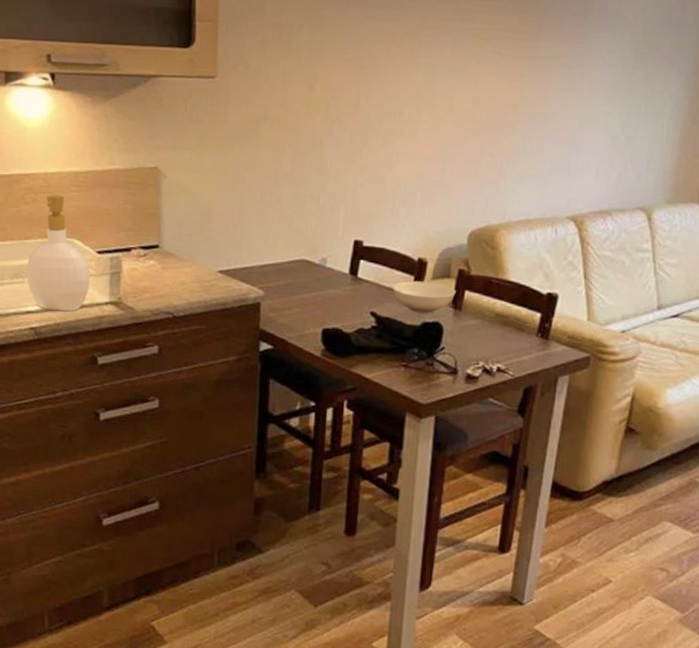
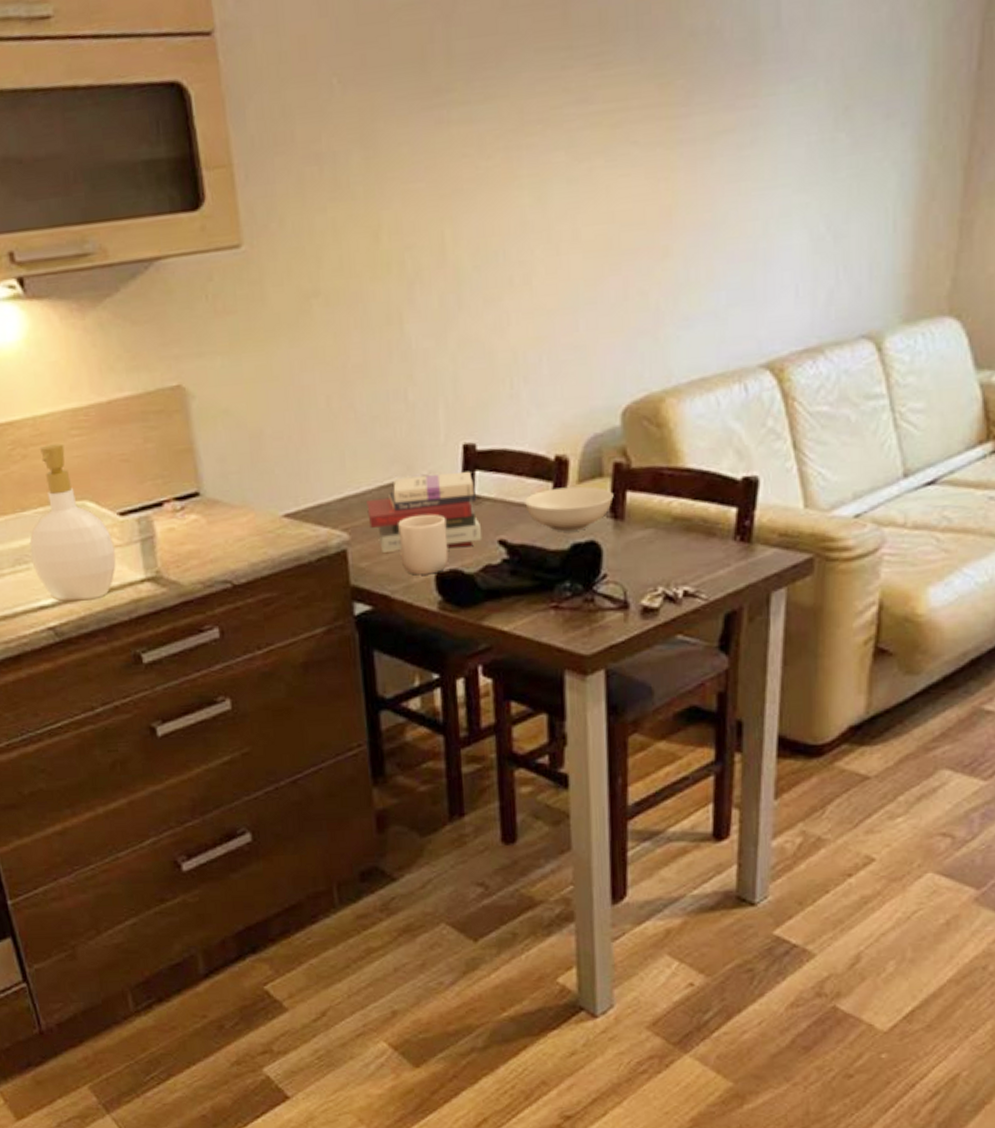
books: none [279,257,360,313] -> present [366,471,483,553]
mug: none [299,285,335,329] -> present [398,514,449,576]

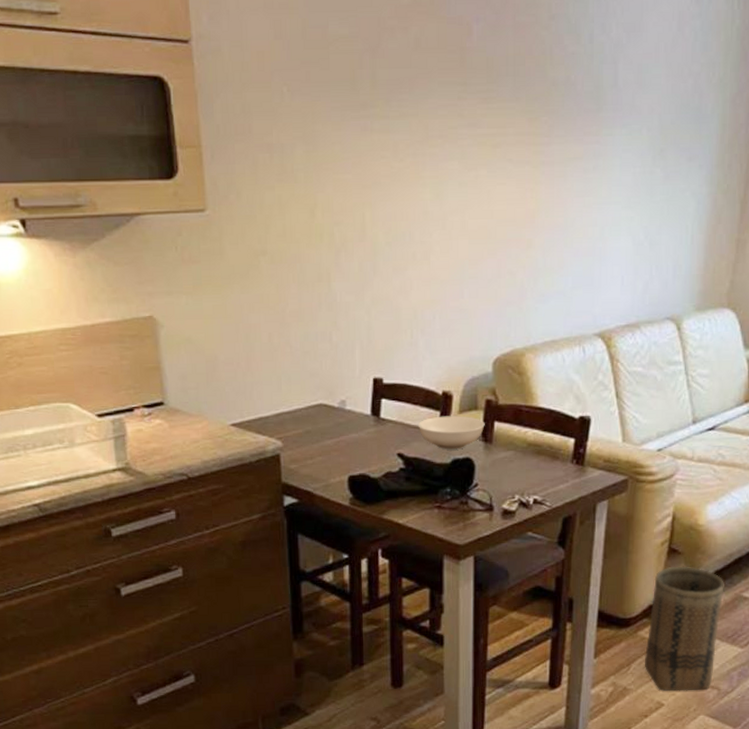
soap bottle: present [29,443,116,602] -> none [21,356,93,484]
books: present [366,471,483,553] -> none [297,398,385,458]
mug: present [398,514,449,576] -> none [321,430,359,477]
basket: none [846,672,957,841] -> present [645,567,724,691]

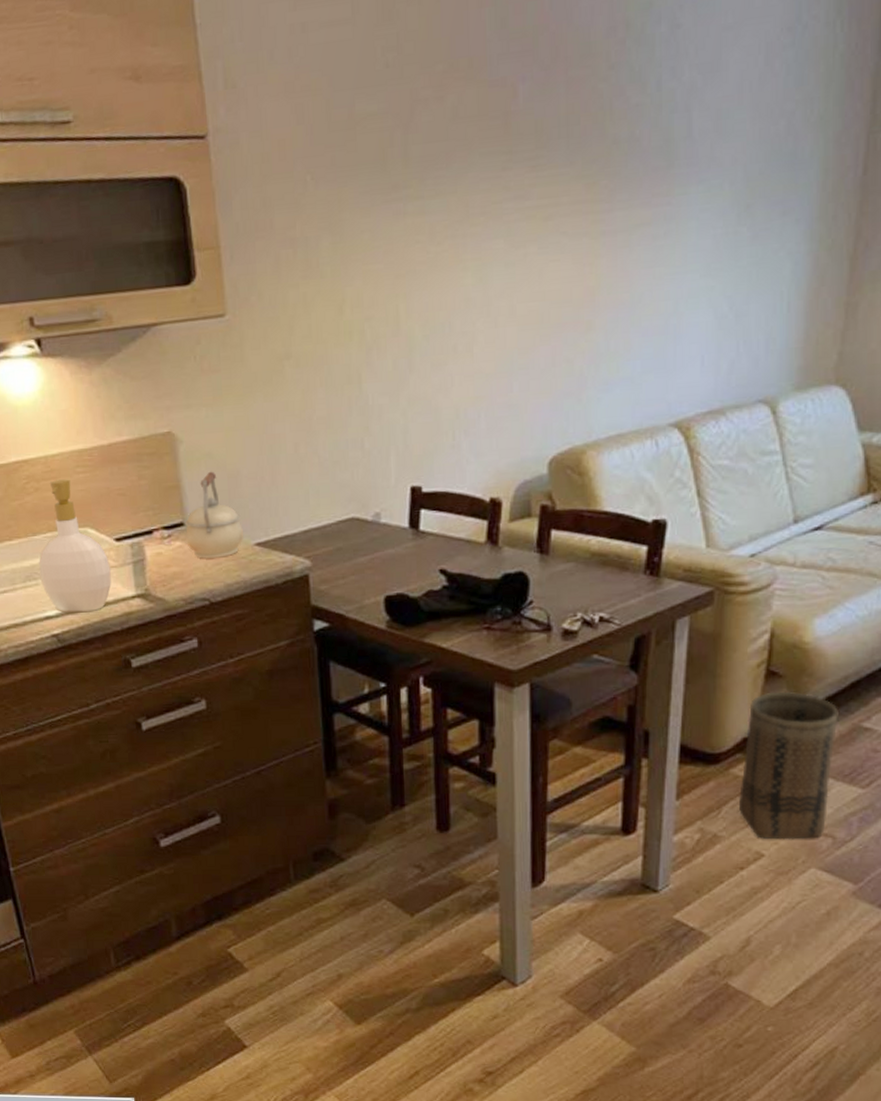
soap bottle: none [21,356,93,484] -> present [39,479,112,614]
kettle: none [165,355,221,437] -> present [185,471,244,560]
bowl: present [417,415,485,450] -> none [462,524,540,564]

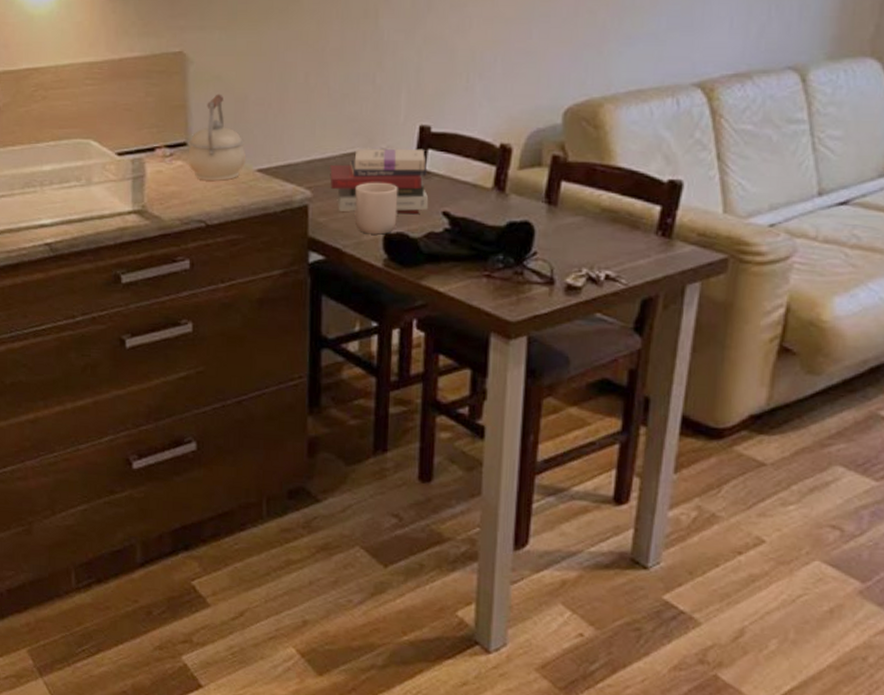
soap bottle: present [39,479,112,614] -> none [39,90,111,224]
books: none [327,509,426,578] -> present [330,148,429,214]
mug: none [353,545,396,598] -> present [354,182,398,235]
basket: present [739,692,838,840] -> none [741,370,855,529]

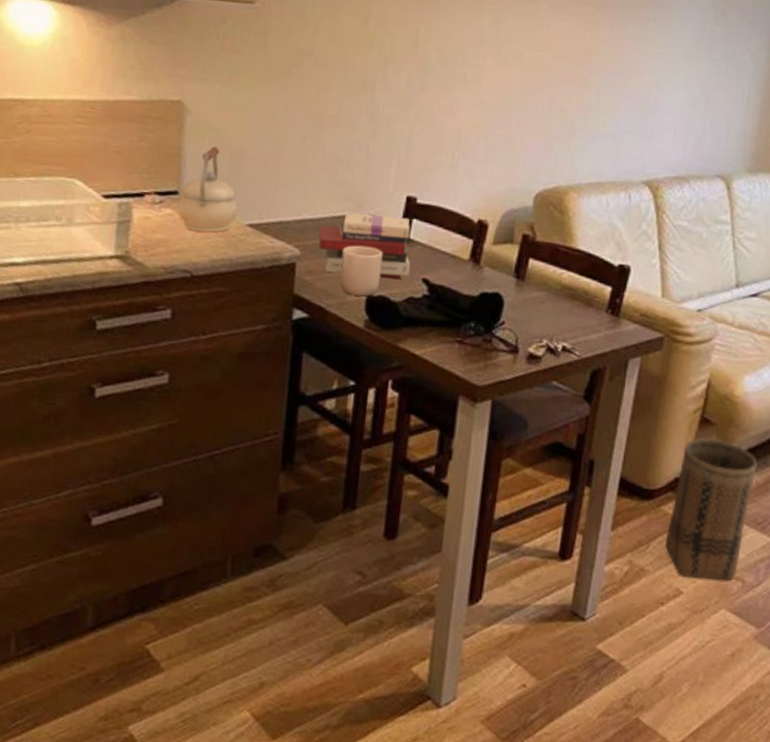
basket: none [741,370,855,529] -> present [665,438,757,580]

